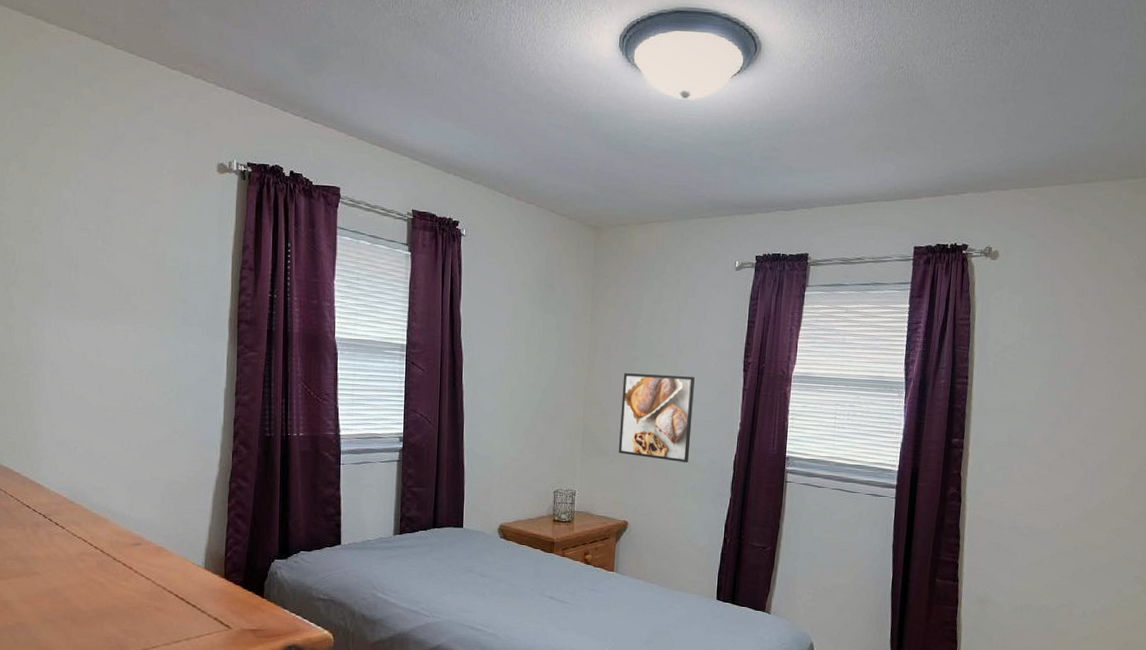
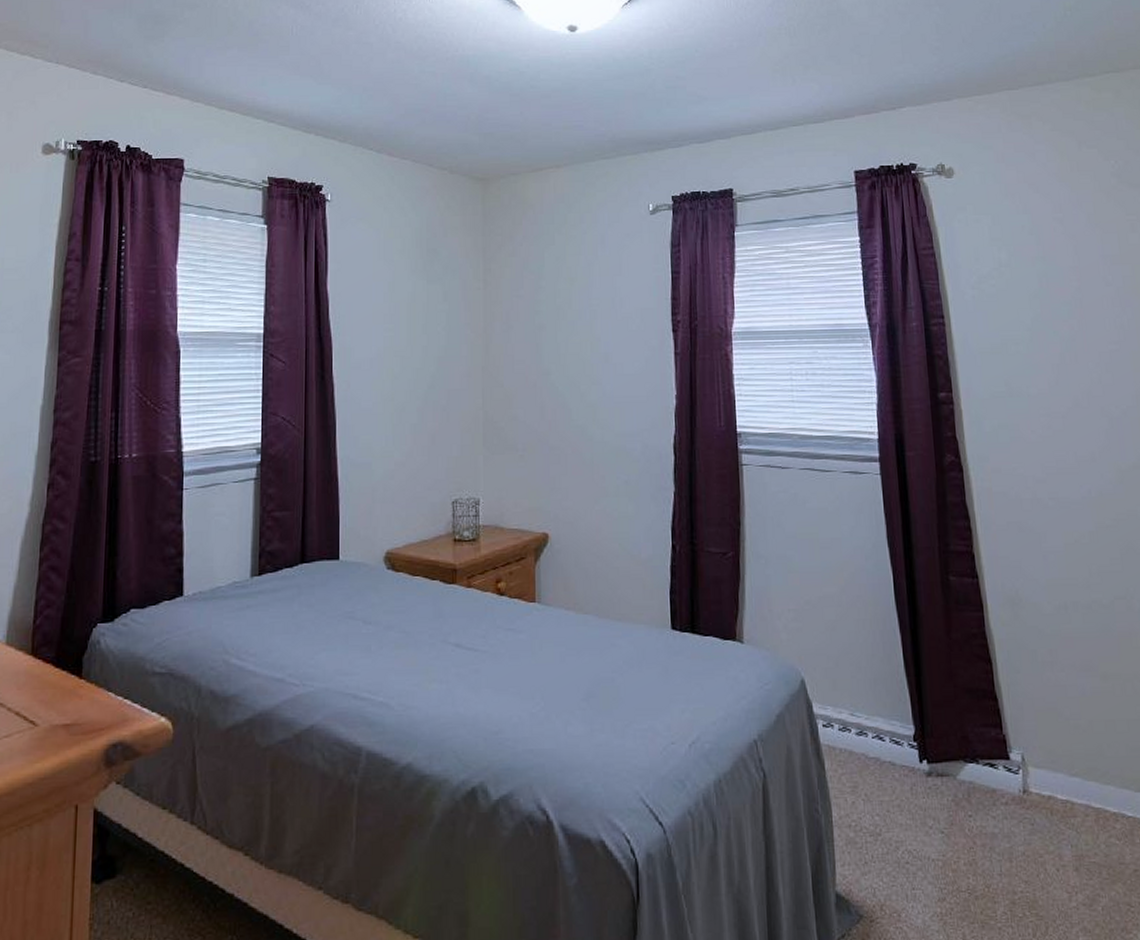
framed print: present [619,373,695,463] -> none [528,344,618,451]

